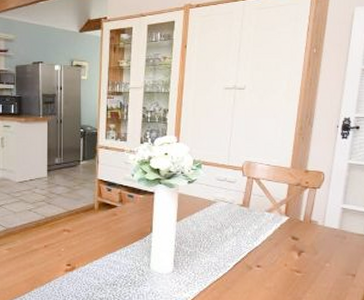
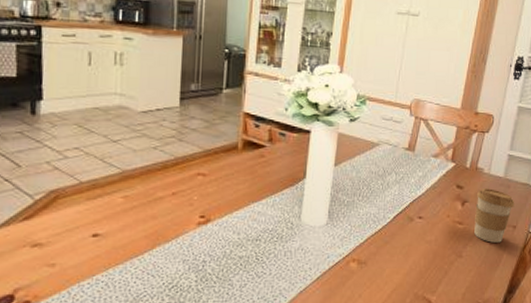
coffee cup: none [312,239,352,290] -> present [474,188,515,243]

